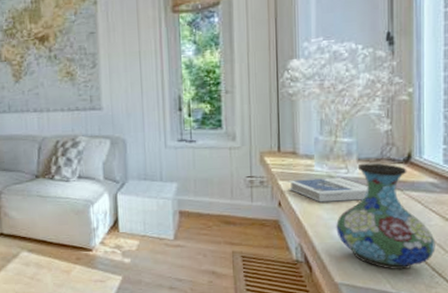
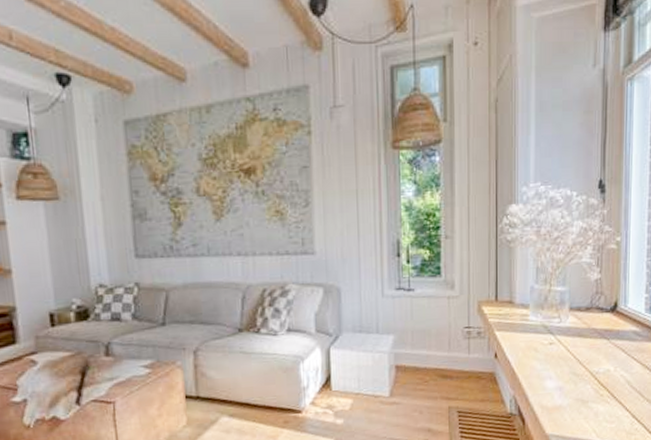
hardback book: present [288,177,368,203] -> none [504,327,579,353]
vase: present [336,162,435,270] -> none [548,311,636,419]

